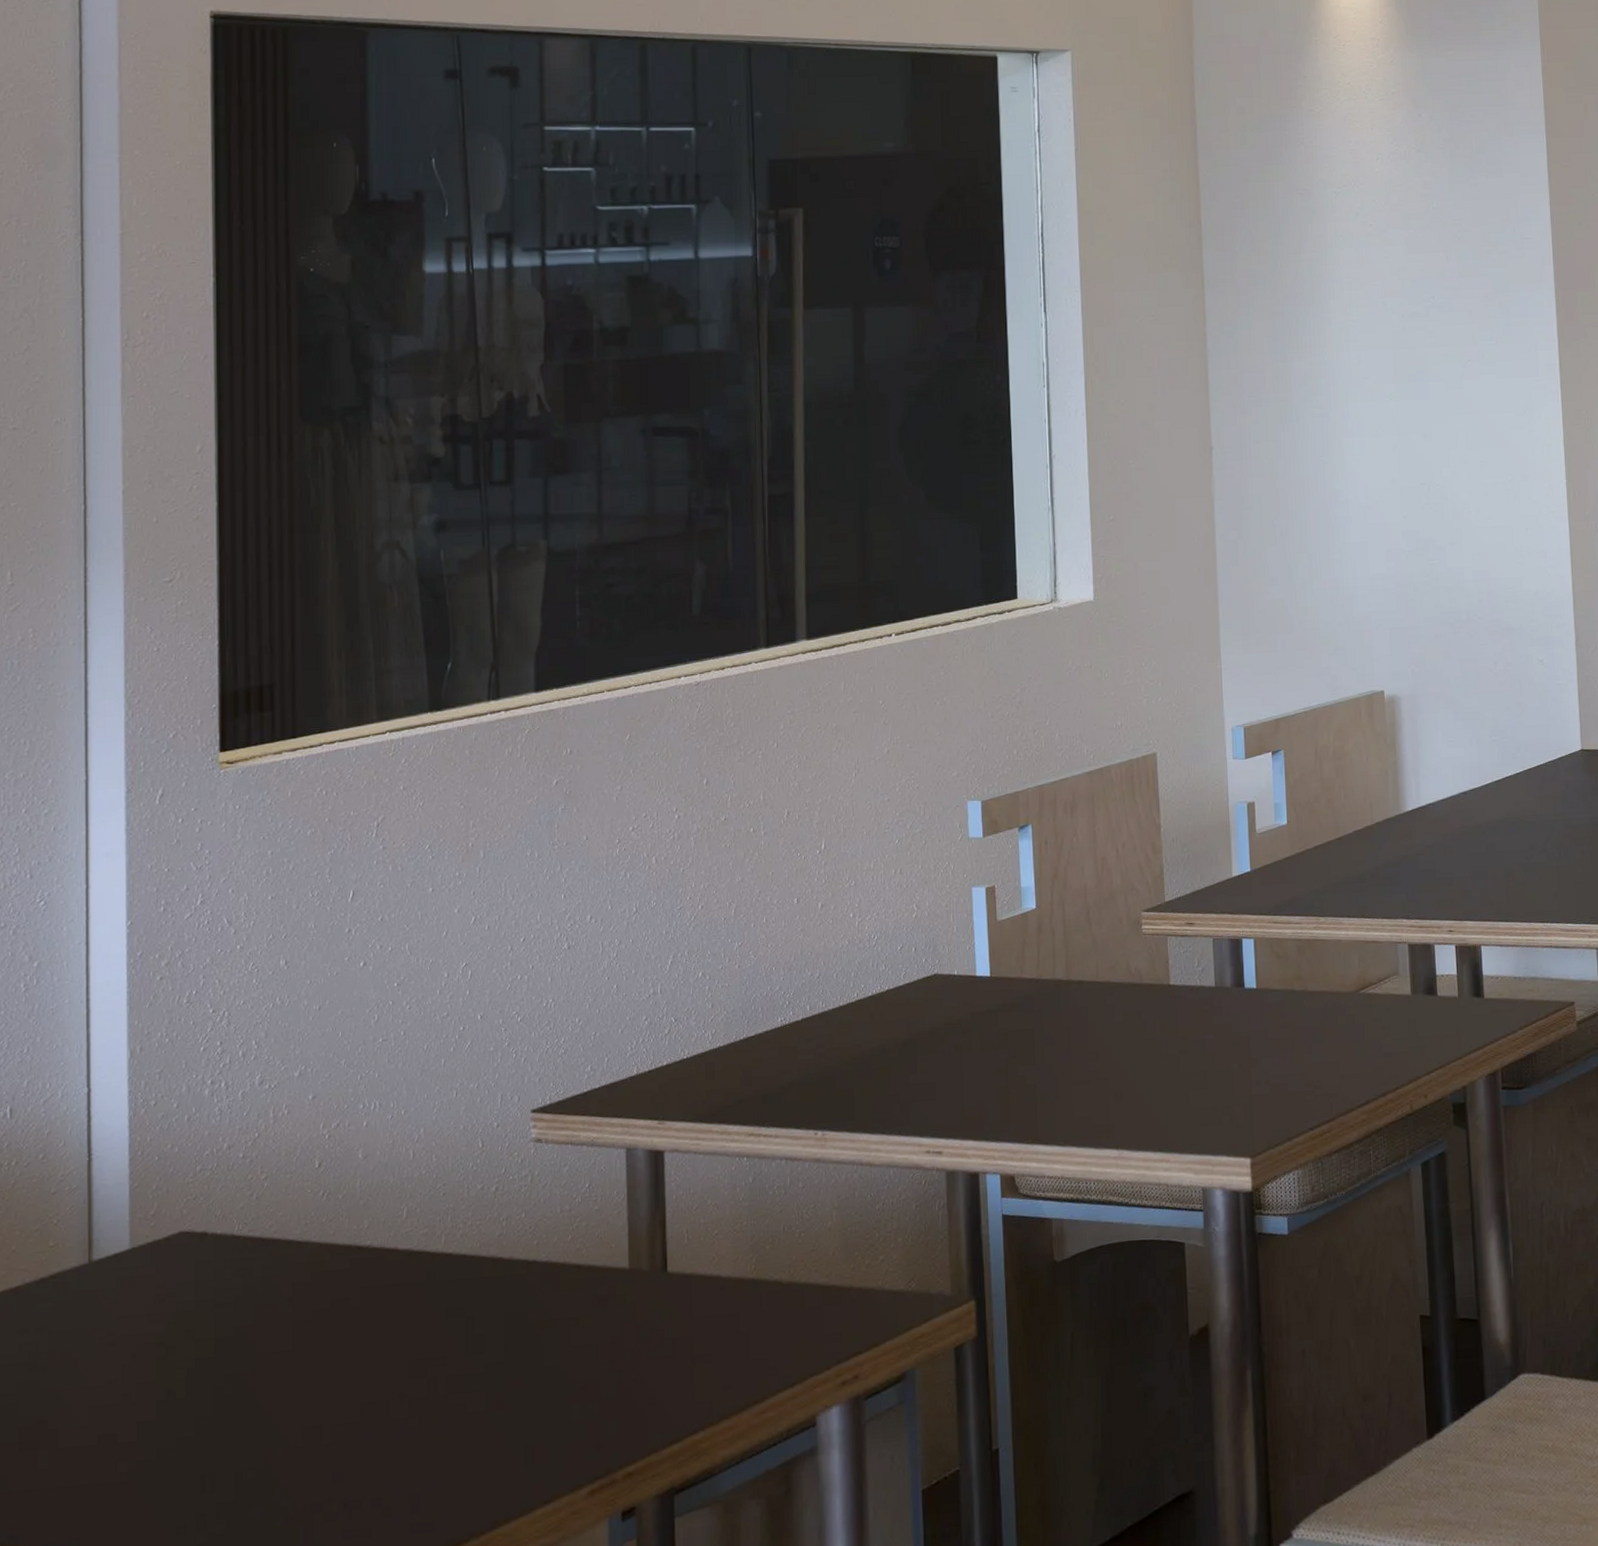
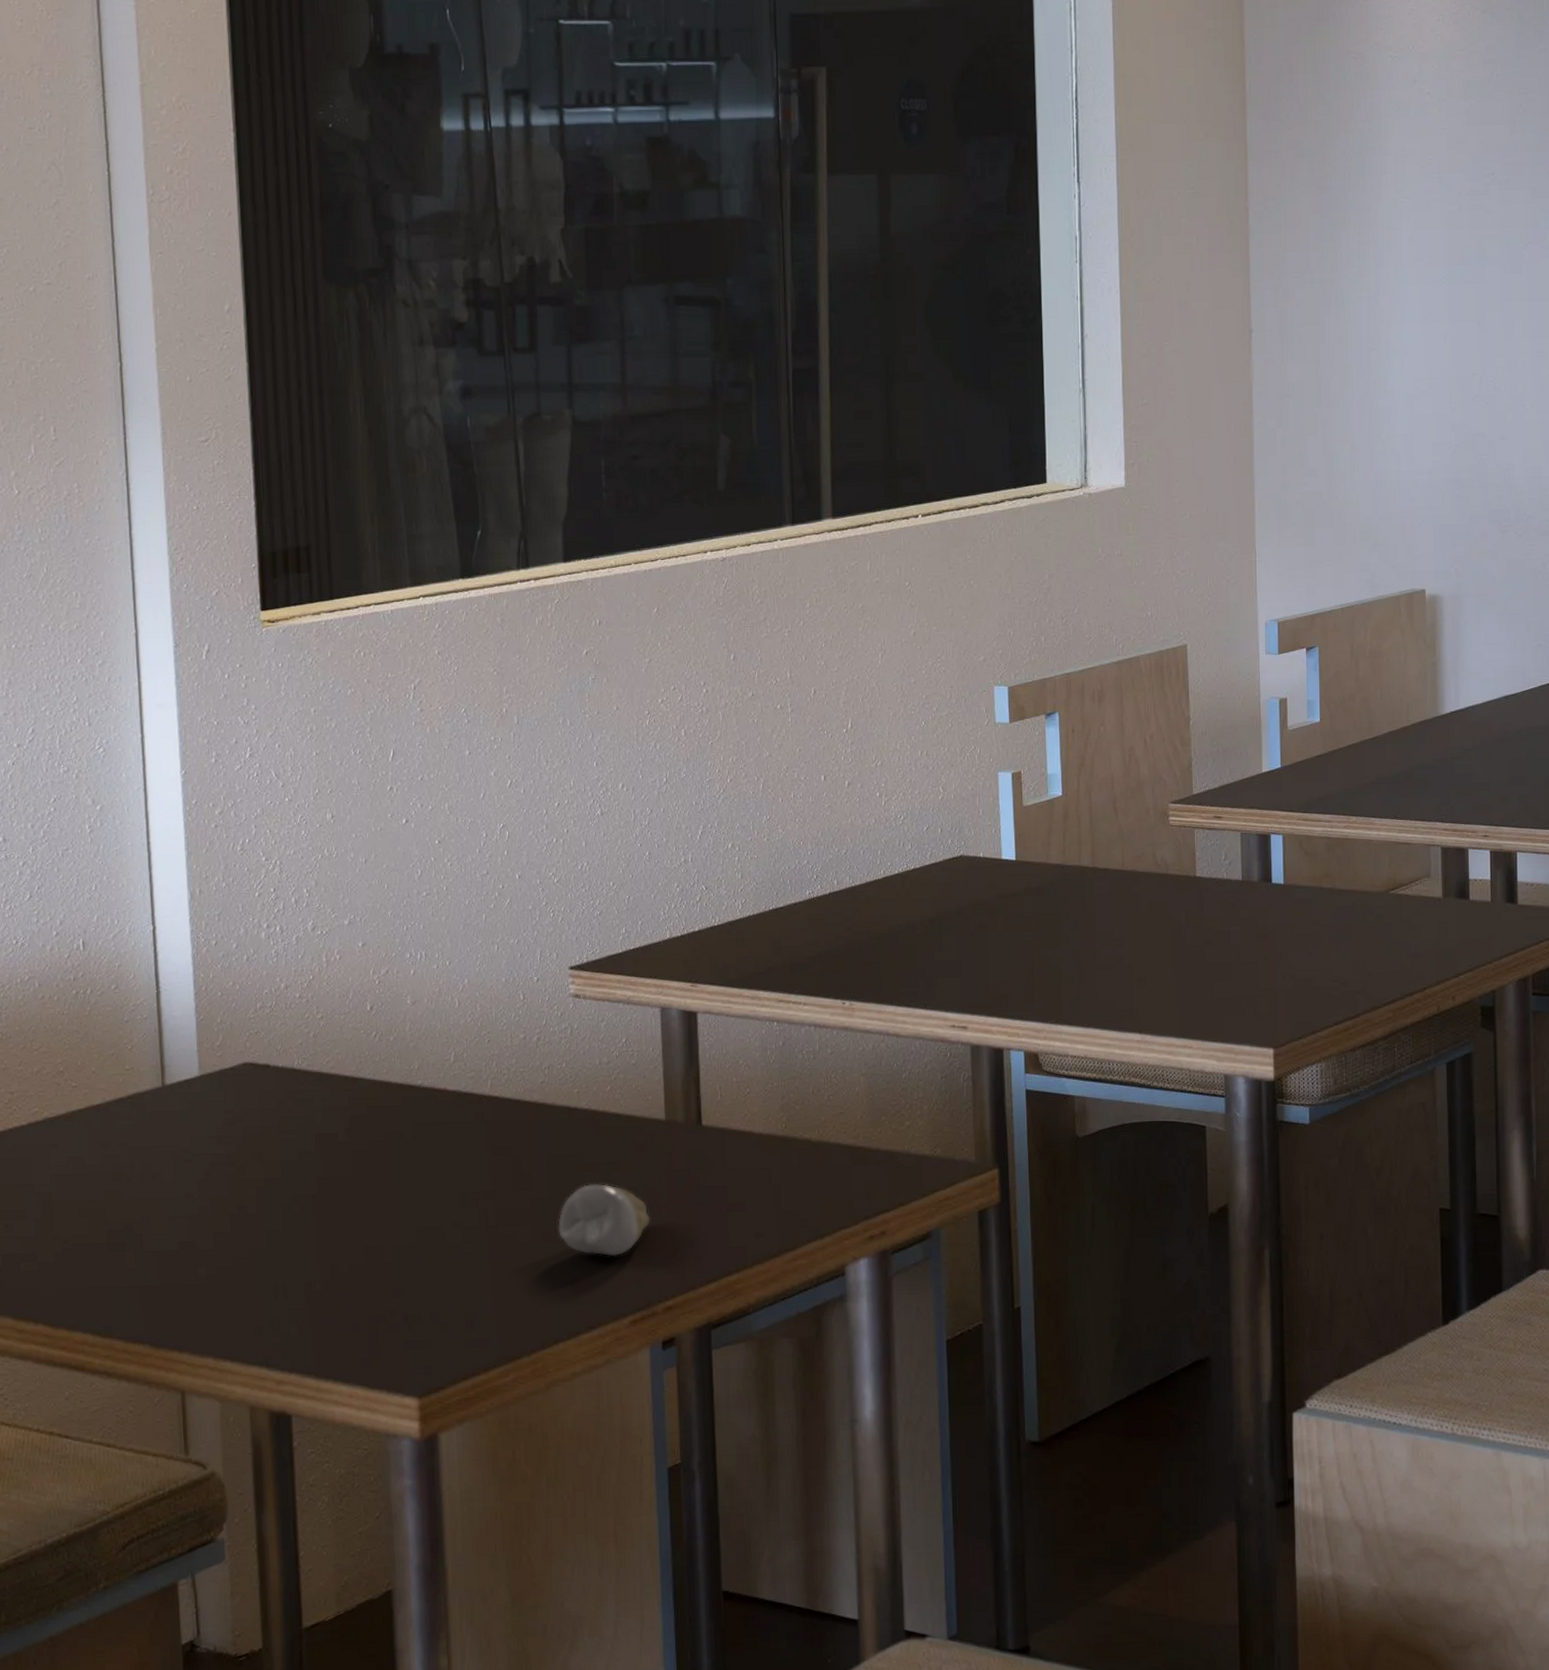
tooth: none [513,1342,611,1422] -> present [558,1184,650,1257]

